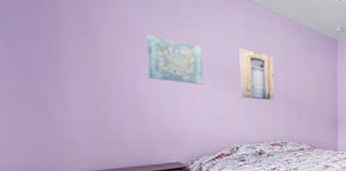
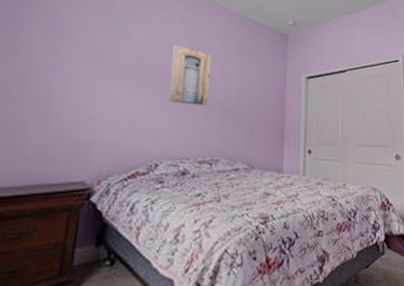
wall art: present [146,34,204,84] -> none [67,29,133,86]

